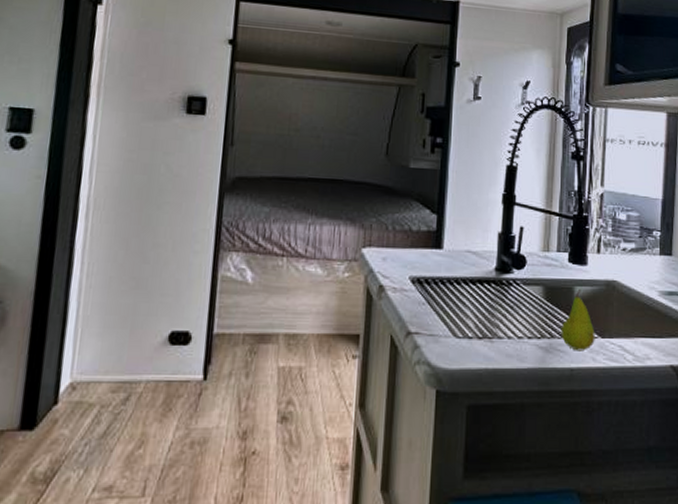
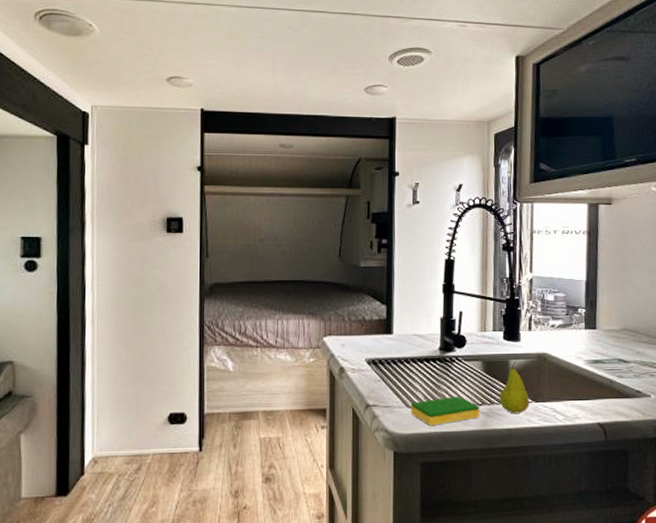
dish sponge: none [458,326,539,360] -> present [410,396,480,426]

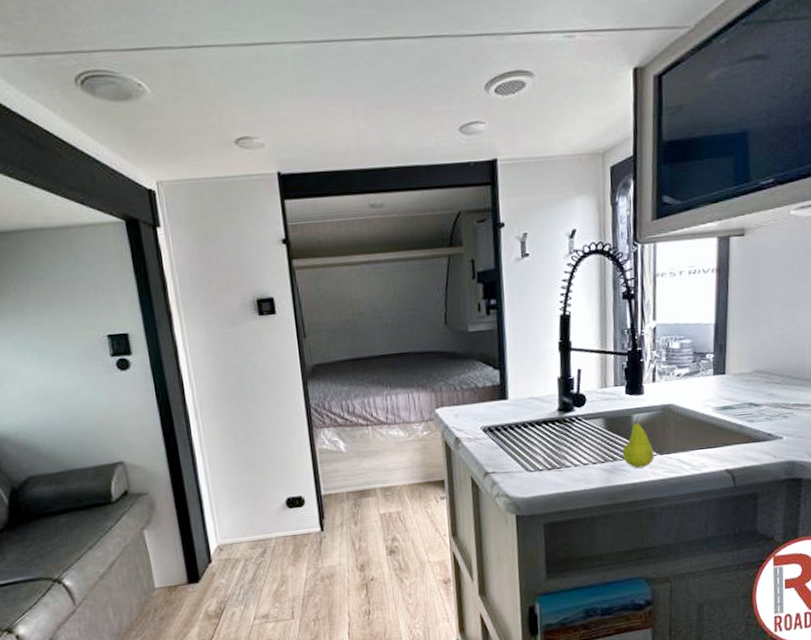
dish sponge: present [410,396,480,426] -> none [530,455,603,487]

